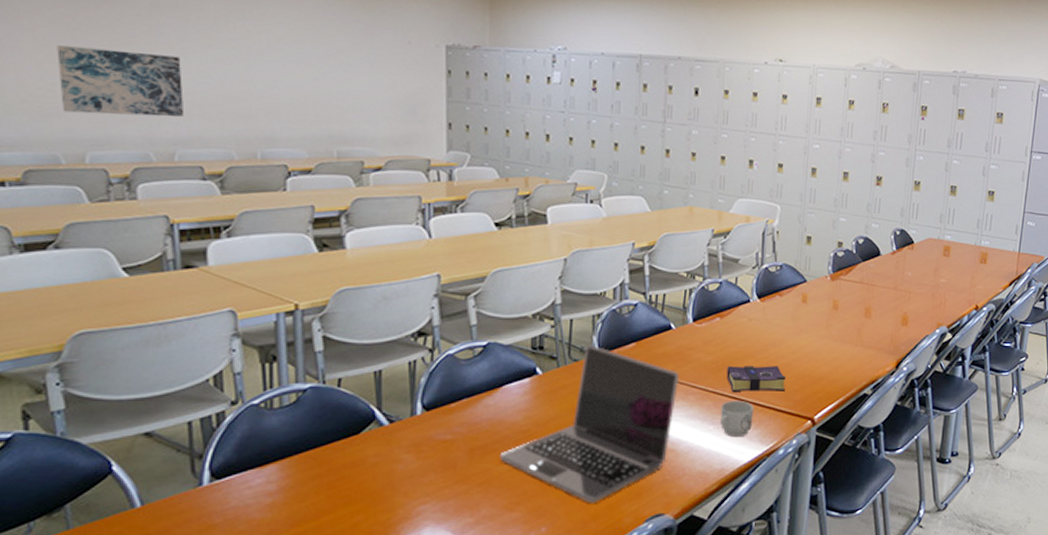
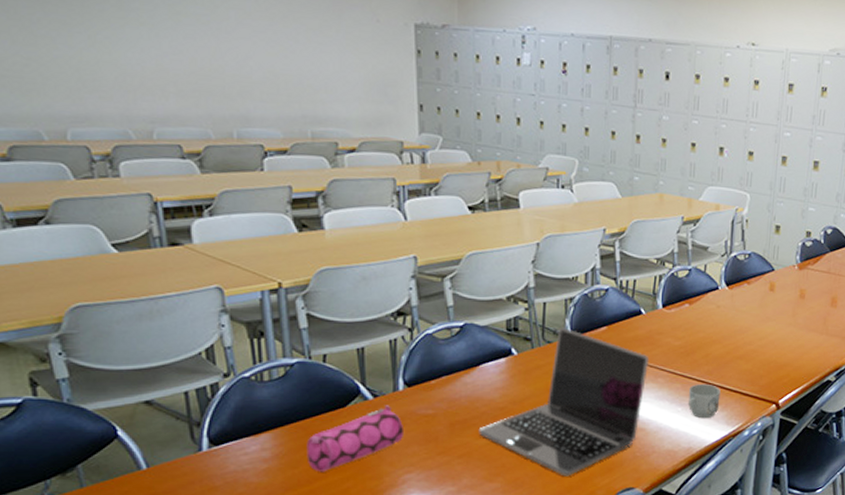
wall art: present [57,45,185,117] -> none [29,19,160,94]
pencil case: none [315,431,421,506] -> present [306,405,405,472]
book: present [726,366,787,393] -> none [695,350,753,377]

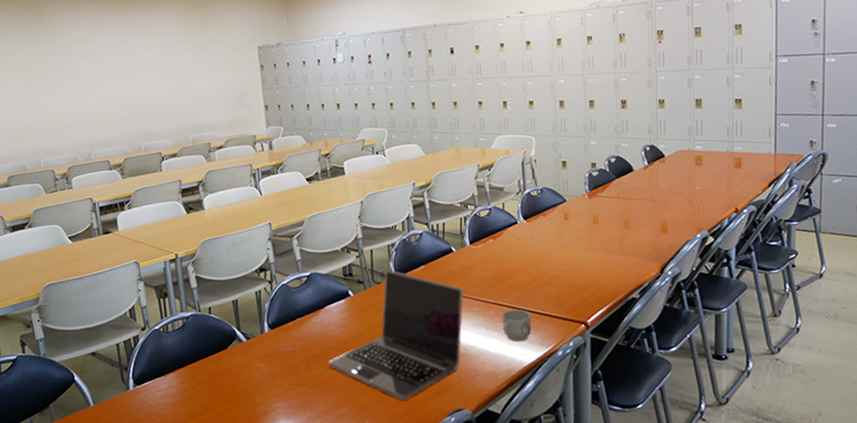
pencil case: present [306,405,405,472] -> none [200,345,272,404]

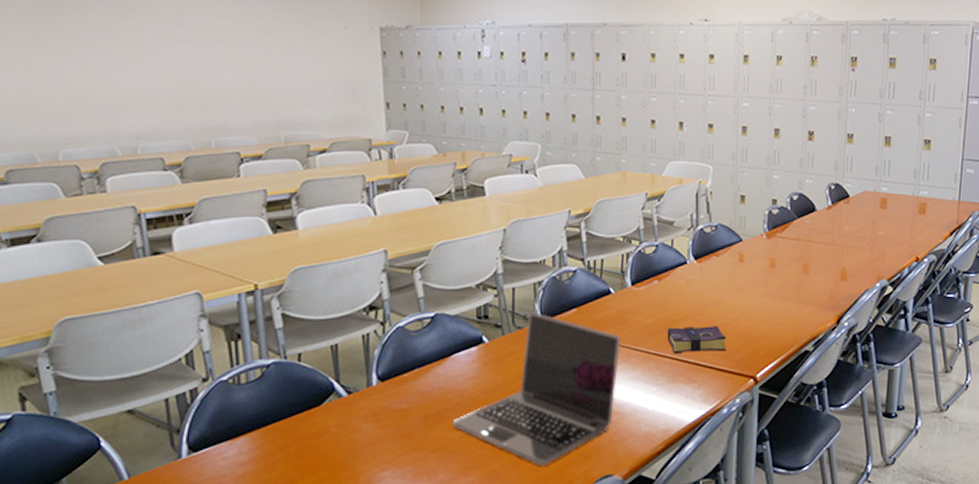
mug: present [502,310,532,342] -> none [662,362,696,398]
book: none [503,277,558,303] -> present [667,326,727,354]

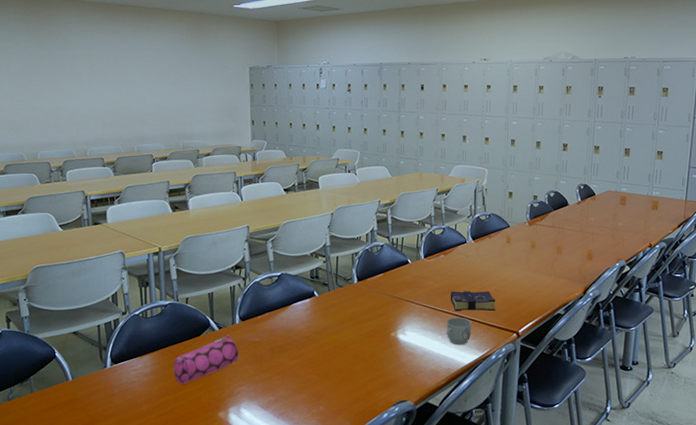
pencil case: none [283,401,379,474] -> present [173,334,239,384]
laptop: present [452,311,621,466] -> none [291,274,416,390]
mug: none [662,362,696,398] -> present [446,317,471,345]

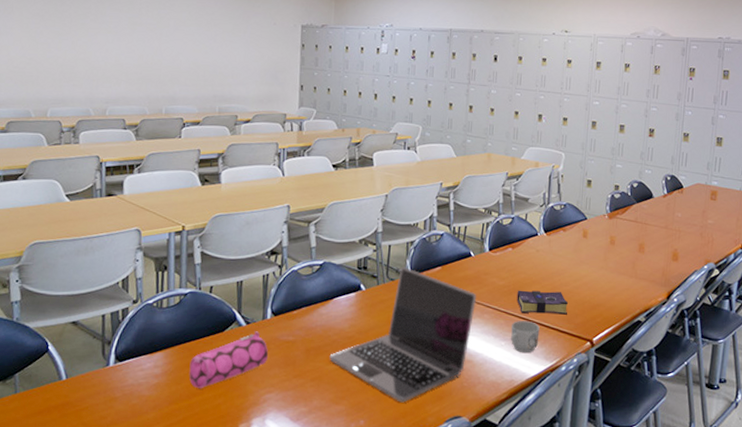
laptop: none [291,274,416,390] -> present [329,266,477,403]

